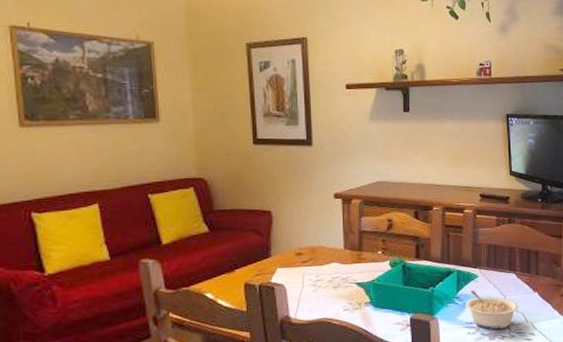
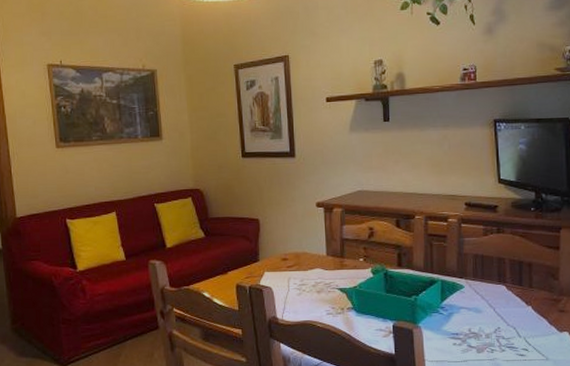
legume: present [466,290,519,330] -> none [451,300,510,342]

